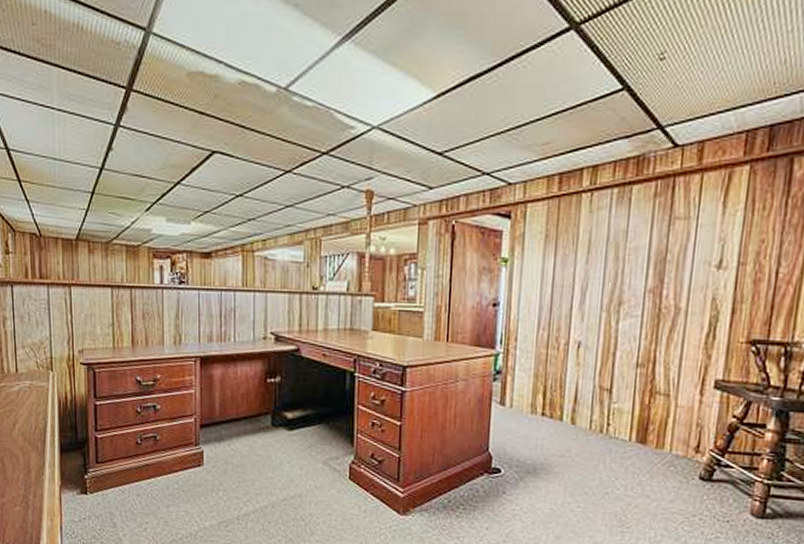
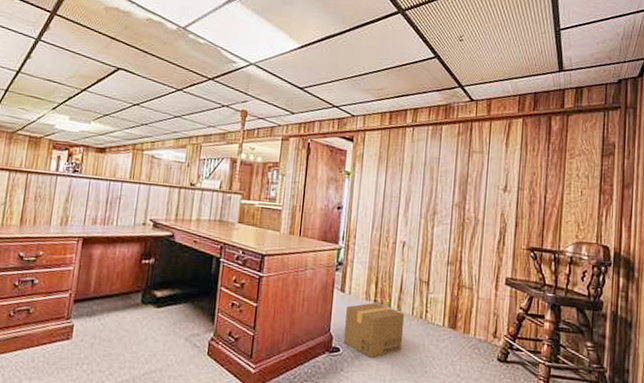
cardboard box: none [505,415,581,479] -> present [344,302,405,358]

